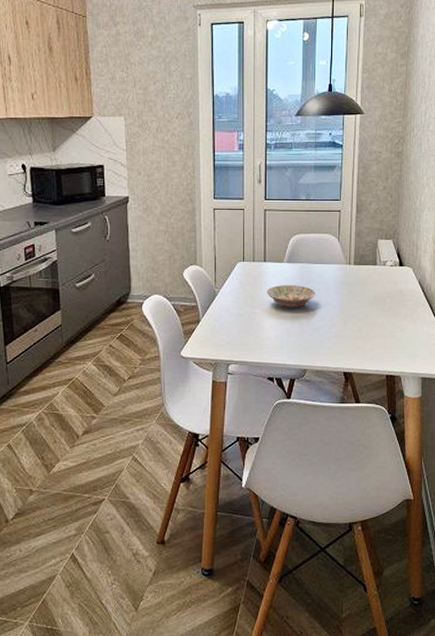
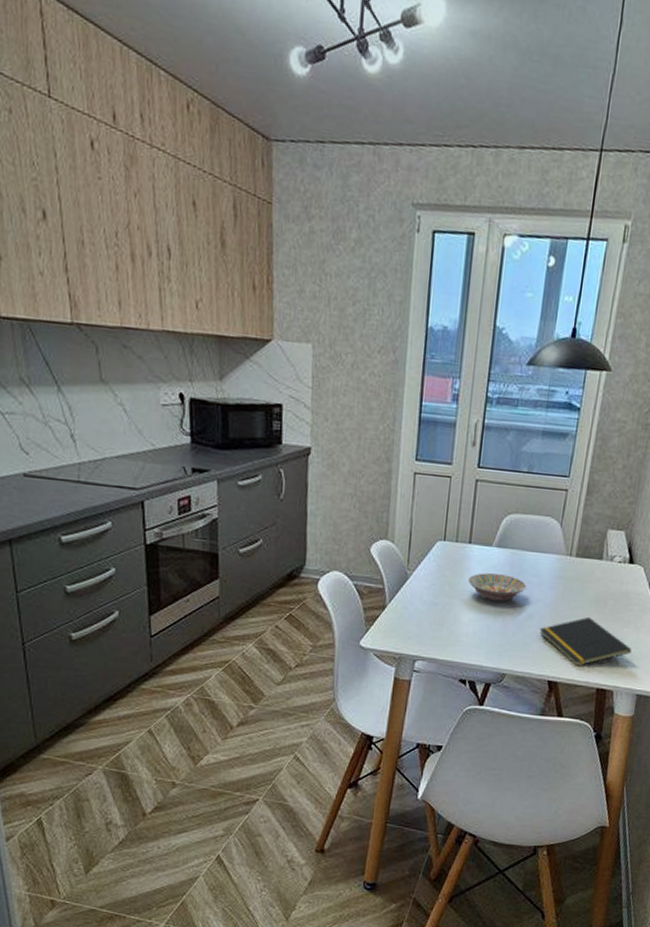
notepad: none [331,314,412,357] -> present [539,616,632,666]

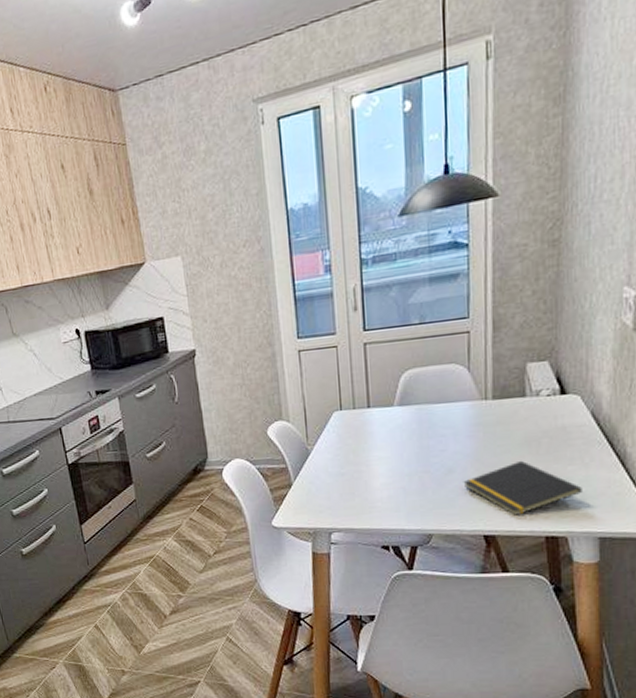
bowl: present [467,573,526,602] -> none [372,432,439,462]

